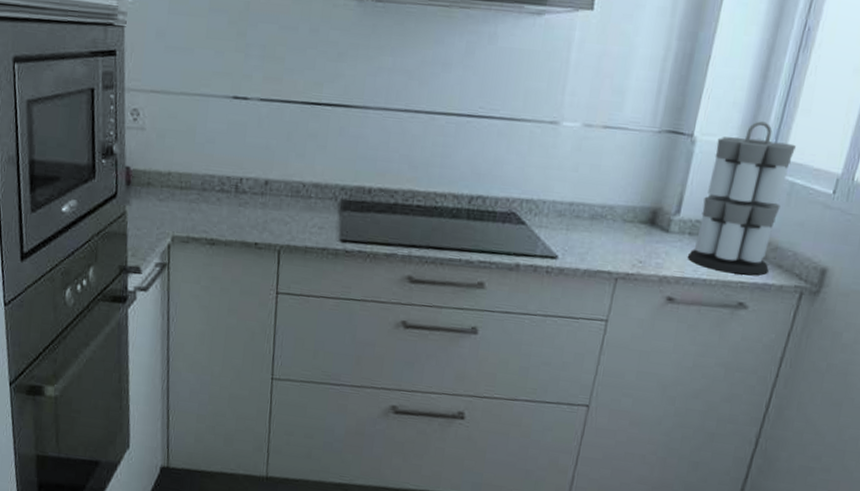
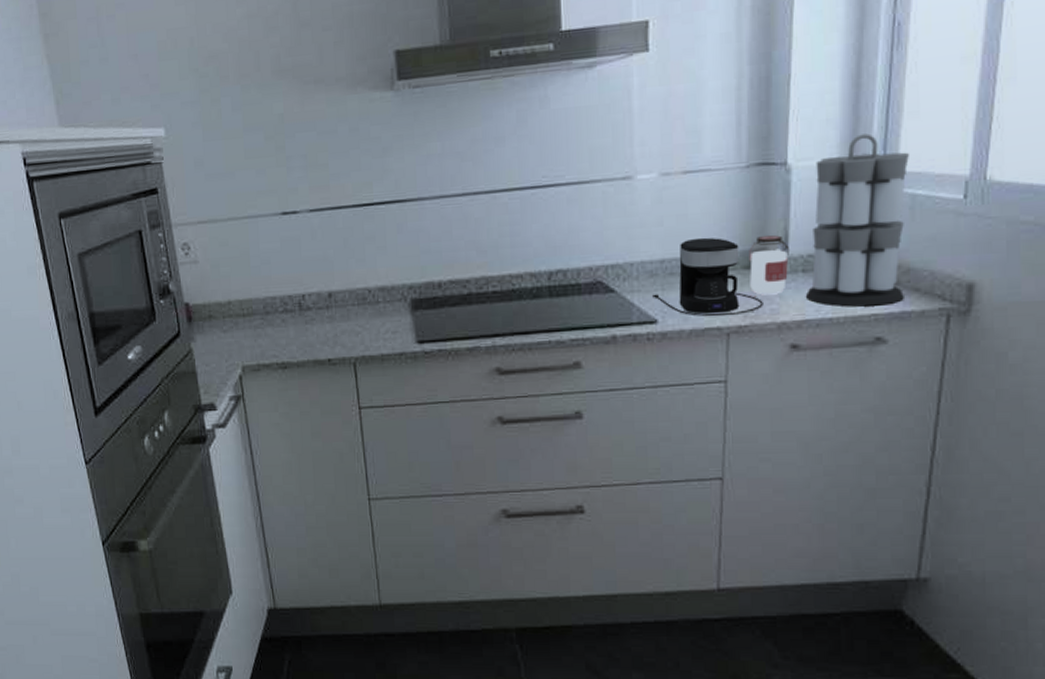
coffee maker: none [557,188,651,263] -> present [652,237,763,317]
jar: none [642,196,682,250] -> present [749,235,791,294]

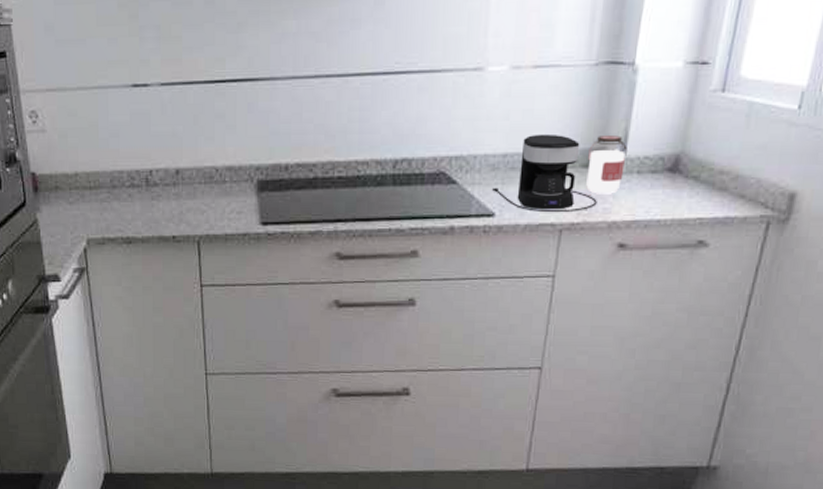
spice rack: present [805,133,909,307] -> none [637,38,752,210]

